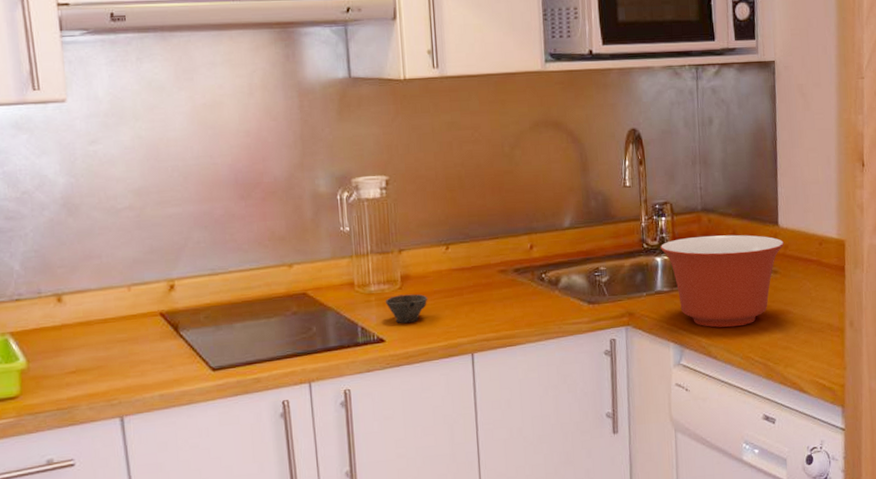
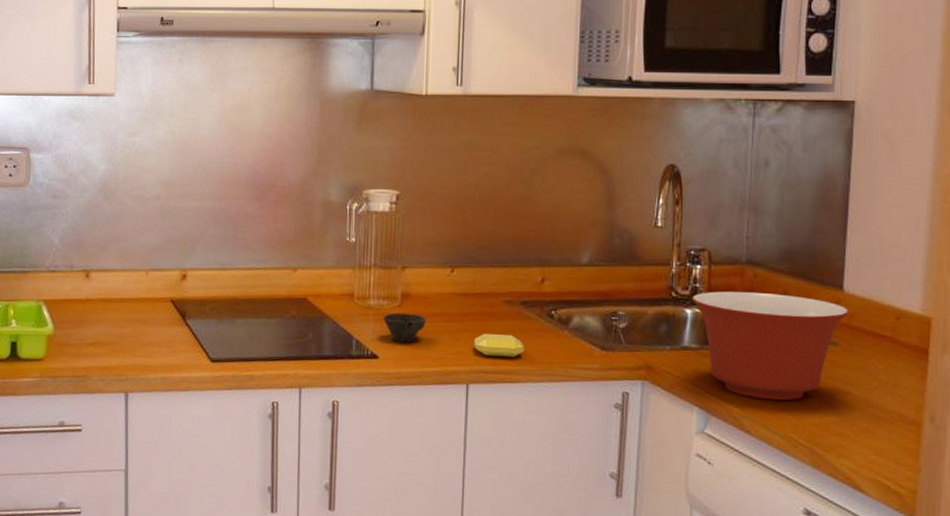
soap bar: none [475,302,521,325] -> present [474,334,525,358]

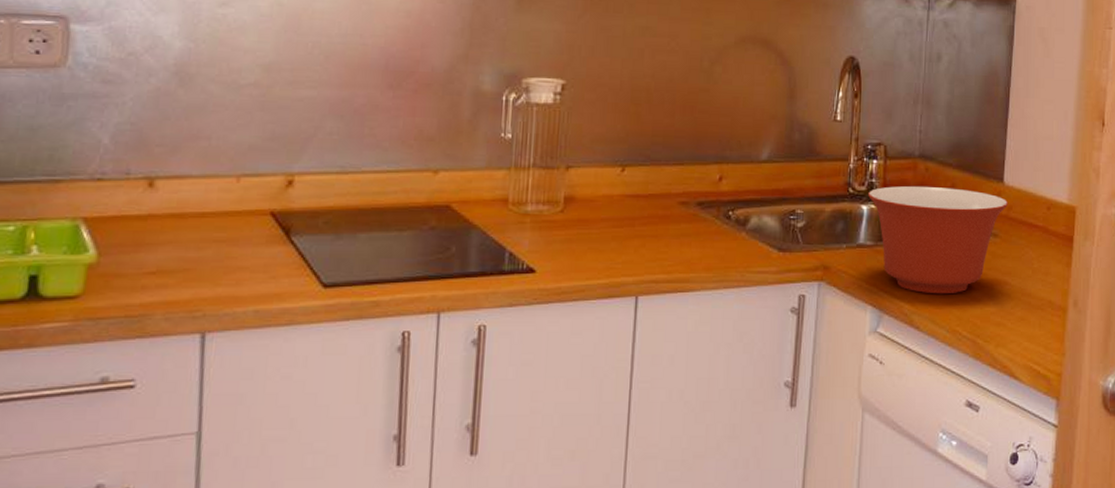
cup: present [382,312,427,343] -> none [541,219,593,254]
soap bar: present [474,334,525,358] -> none [645,239,700,264]

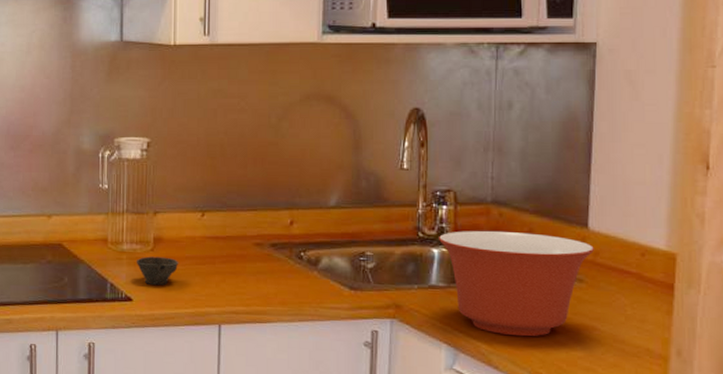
cup: none [541,219,593,254] -> present [136,256,179,286]

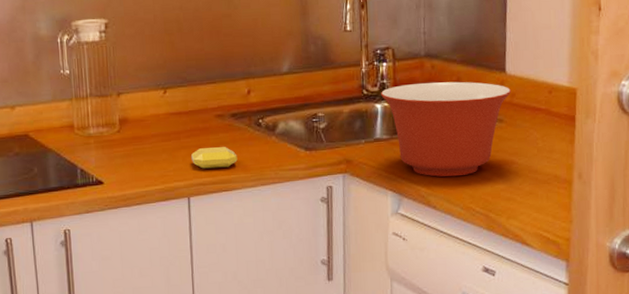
cup: present [136,256,179,286] -> none [103,137,146,167]
soap bar: none [226,276,275,298] -> present [191,147,238,169]

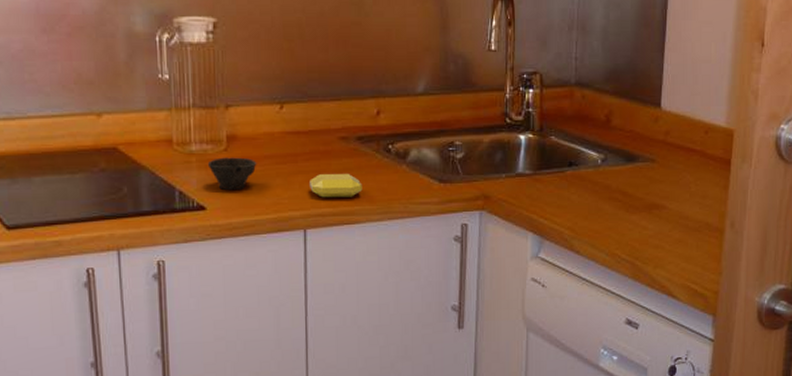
cup: none [103,137,146,167] -> present [207,157,257,191]
mixing bowl: present [381,81,511,177] -> none [526,113,665,220]

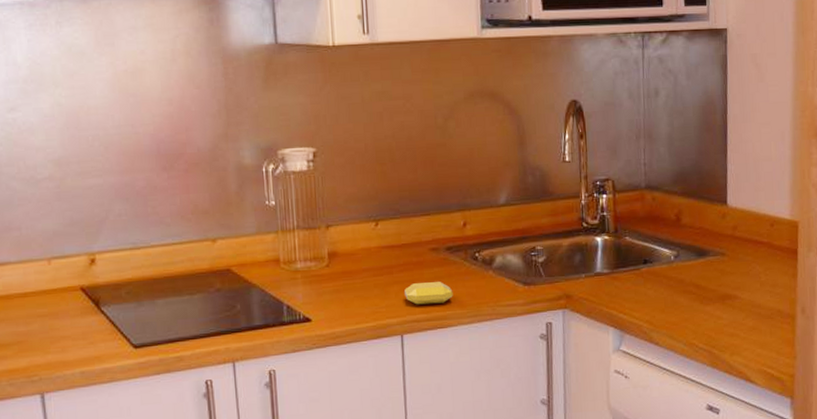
cup: present [207,157,257,191] -> none [311,272,356,303]

